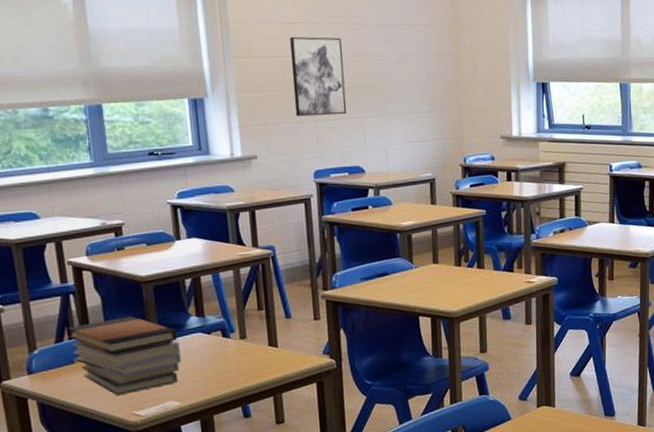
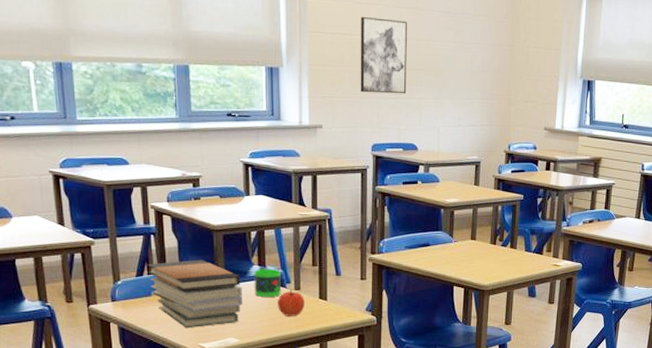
mug: none [191,317,225,351] -> present [254,267,281,297]
apple: none [221,339,253,370] -> present [278,289,304,316]

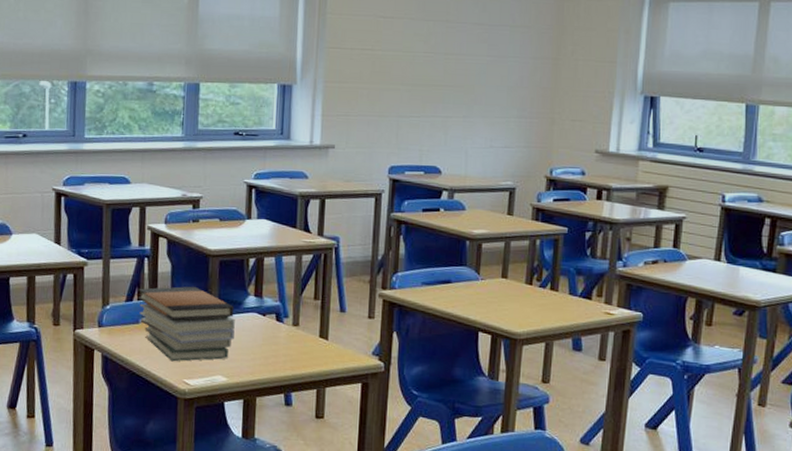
mug: present [254,267,281,297] -> none [248,298,279,332]
apple: present [278,289,304,316] -> none [272,324,303,356]
wall art: present [360,16,407,94] -> none [378,30,435,113]

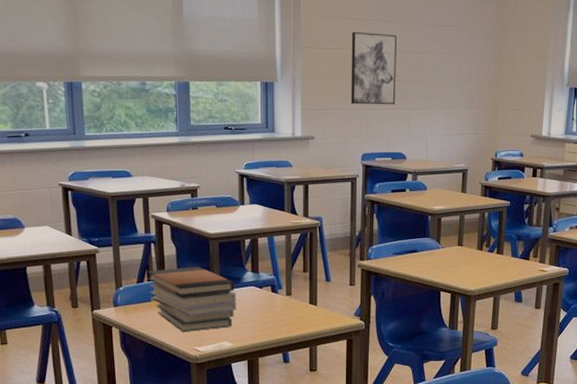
wall art: none [378,30,435,113] -> present [351,31,396,105]

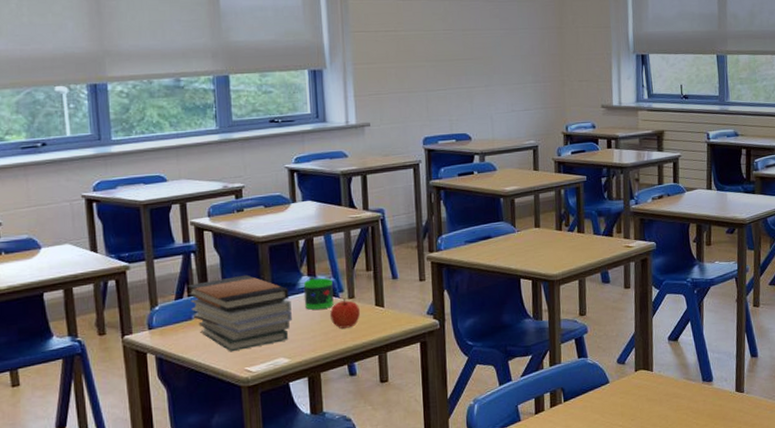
mug: none [247,273,273,302] -> present [303,277,334,310]
apple: none [270,295,295,321] -> present [330,298,360,329]
wall art: present [351,31,396,105] -> none [404,12,456,87]

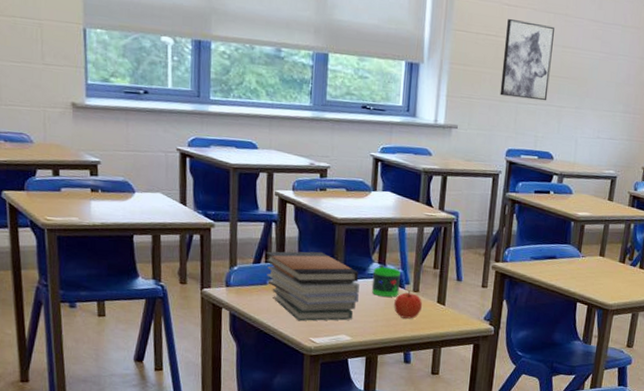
wall art: none [404,12,456,87] -> present [499,18,555,101]

